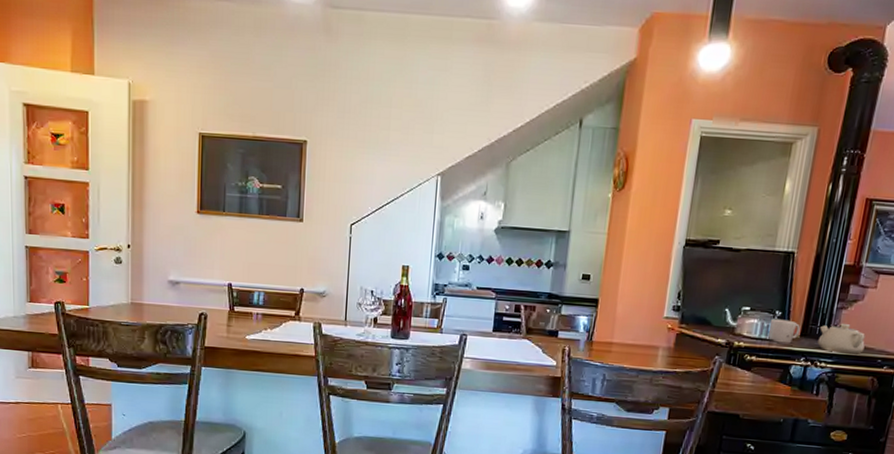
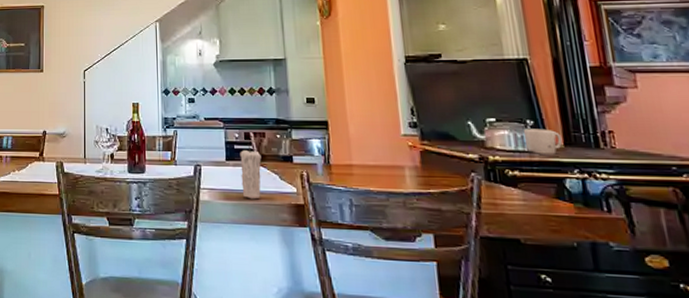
candle: none [504,316,528,371] -> present [240,144,262,200]
teapot: present [817,323,866,356] -> none [585,128,650,164]

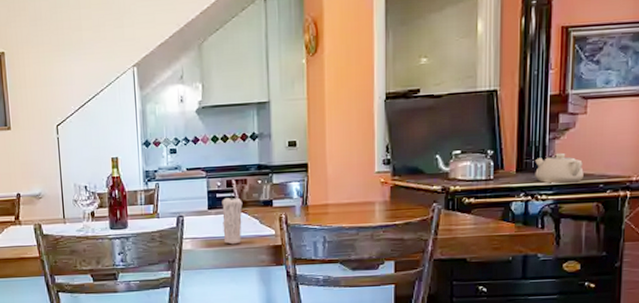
mug: present [523,128,563,155] -> none [483,157,516,182]
teapot: none [585,128,650,164] -> present [535,152,584,184]

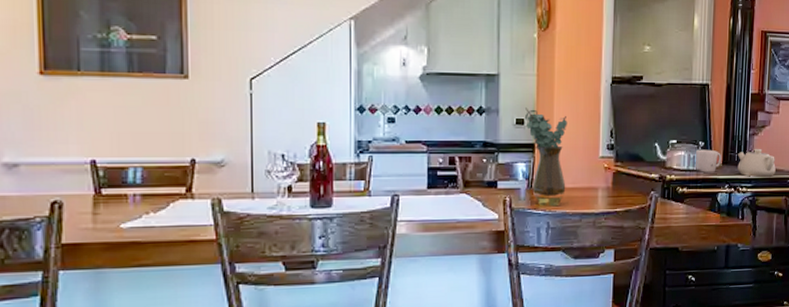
candle: present [222,191,243,245] -> none [443,169,466,229]
vase: none [297,130,341,223] -> present [525,107,567,207]
mug: none [483,157,516,182] -> present [695,149,722,172]

